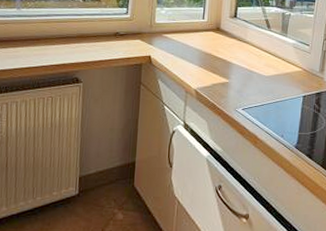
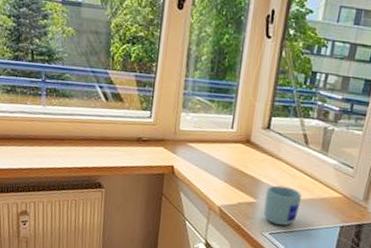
mug: none [236,65,268,100] -> present [263,185,302,226]

